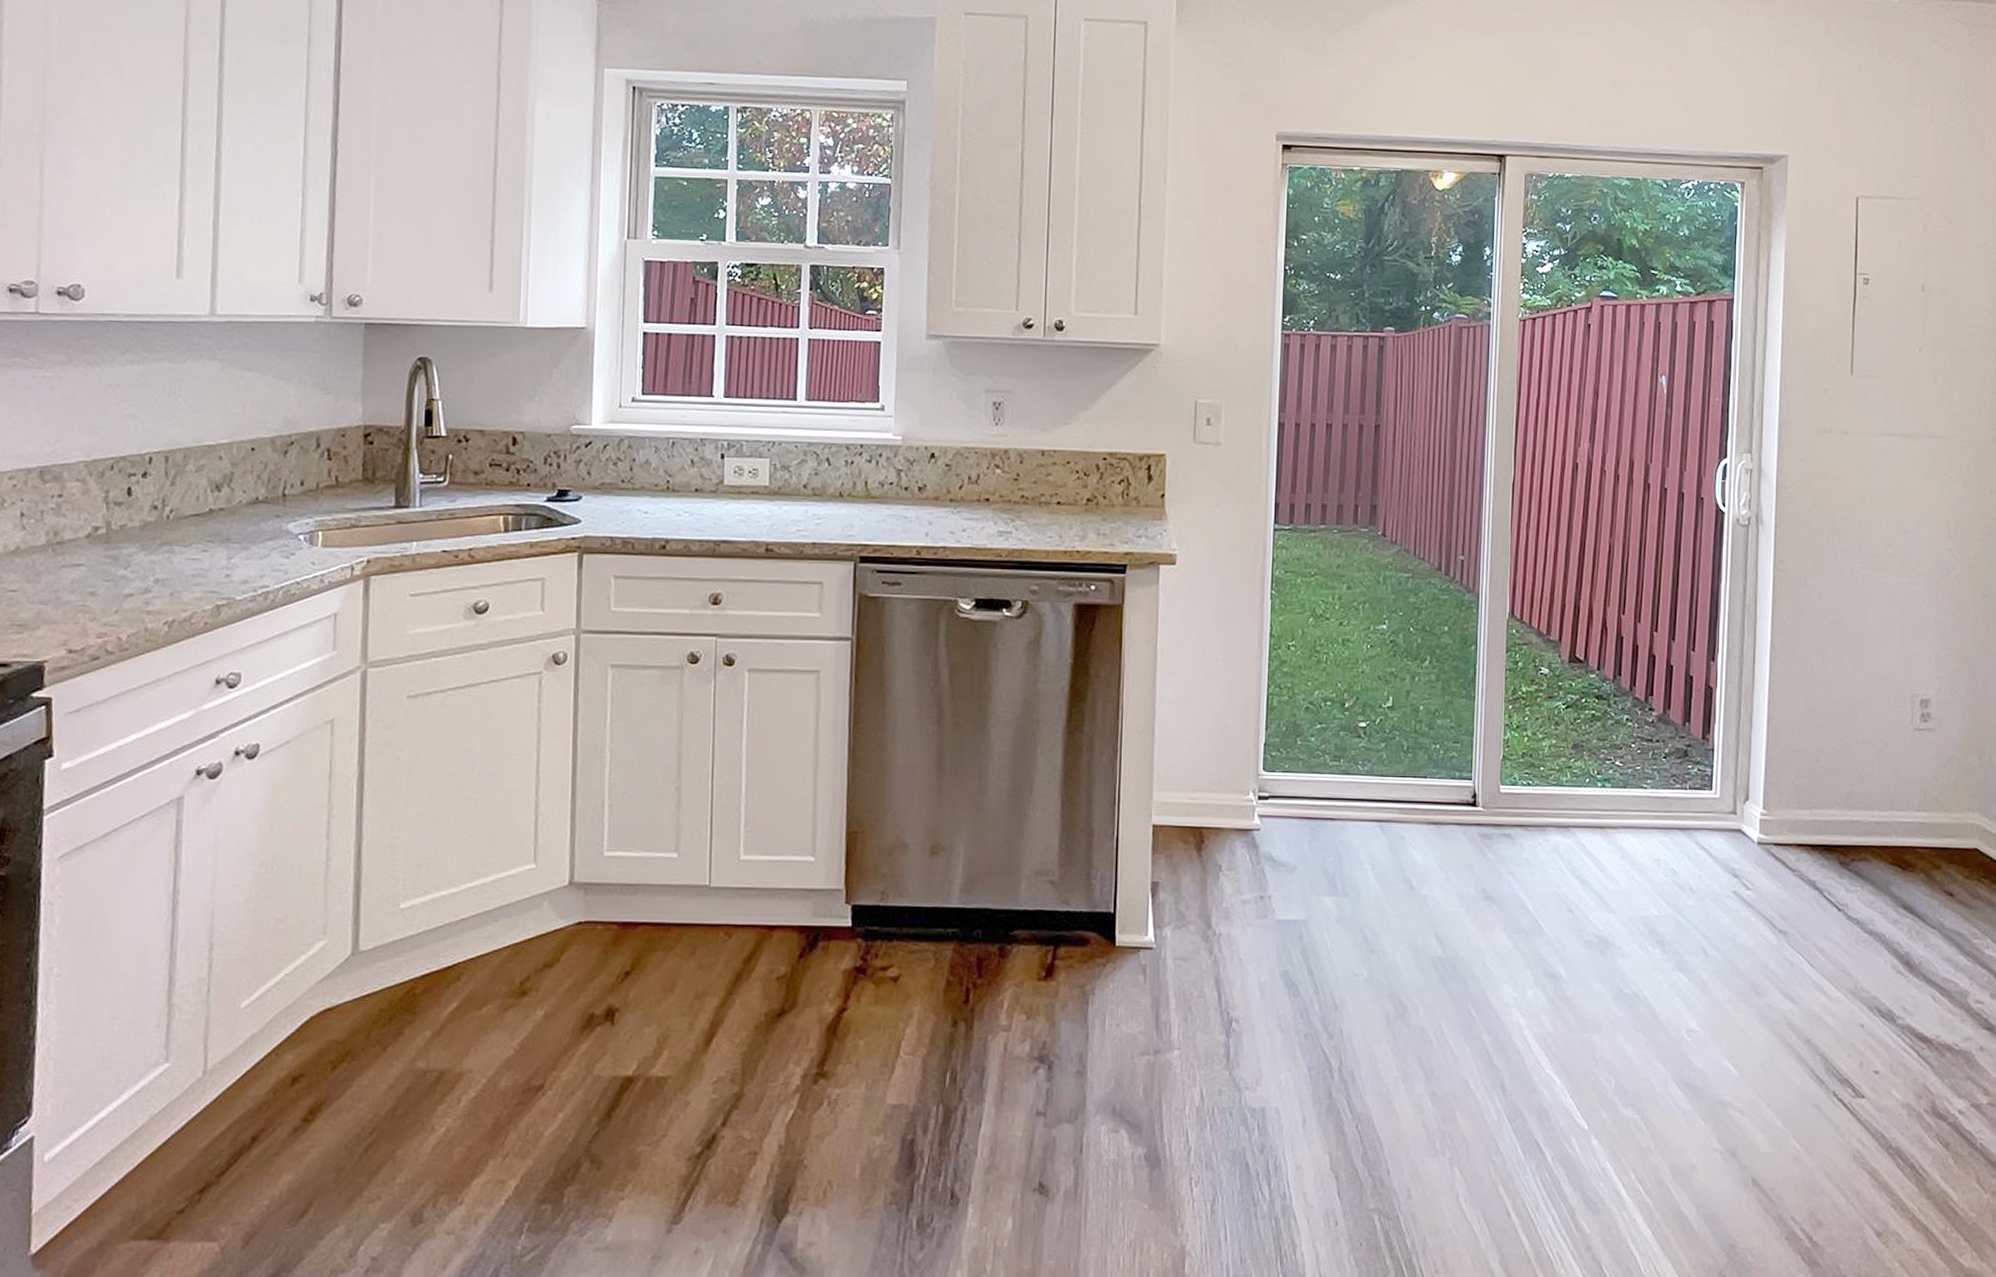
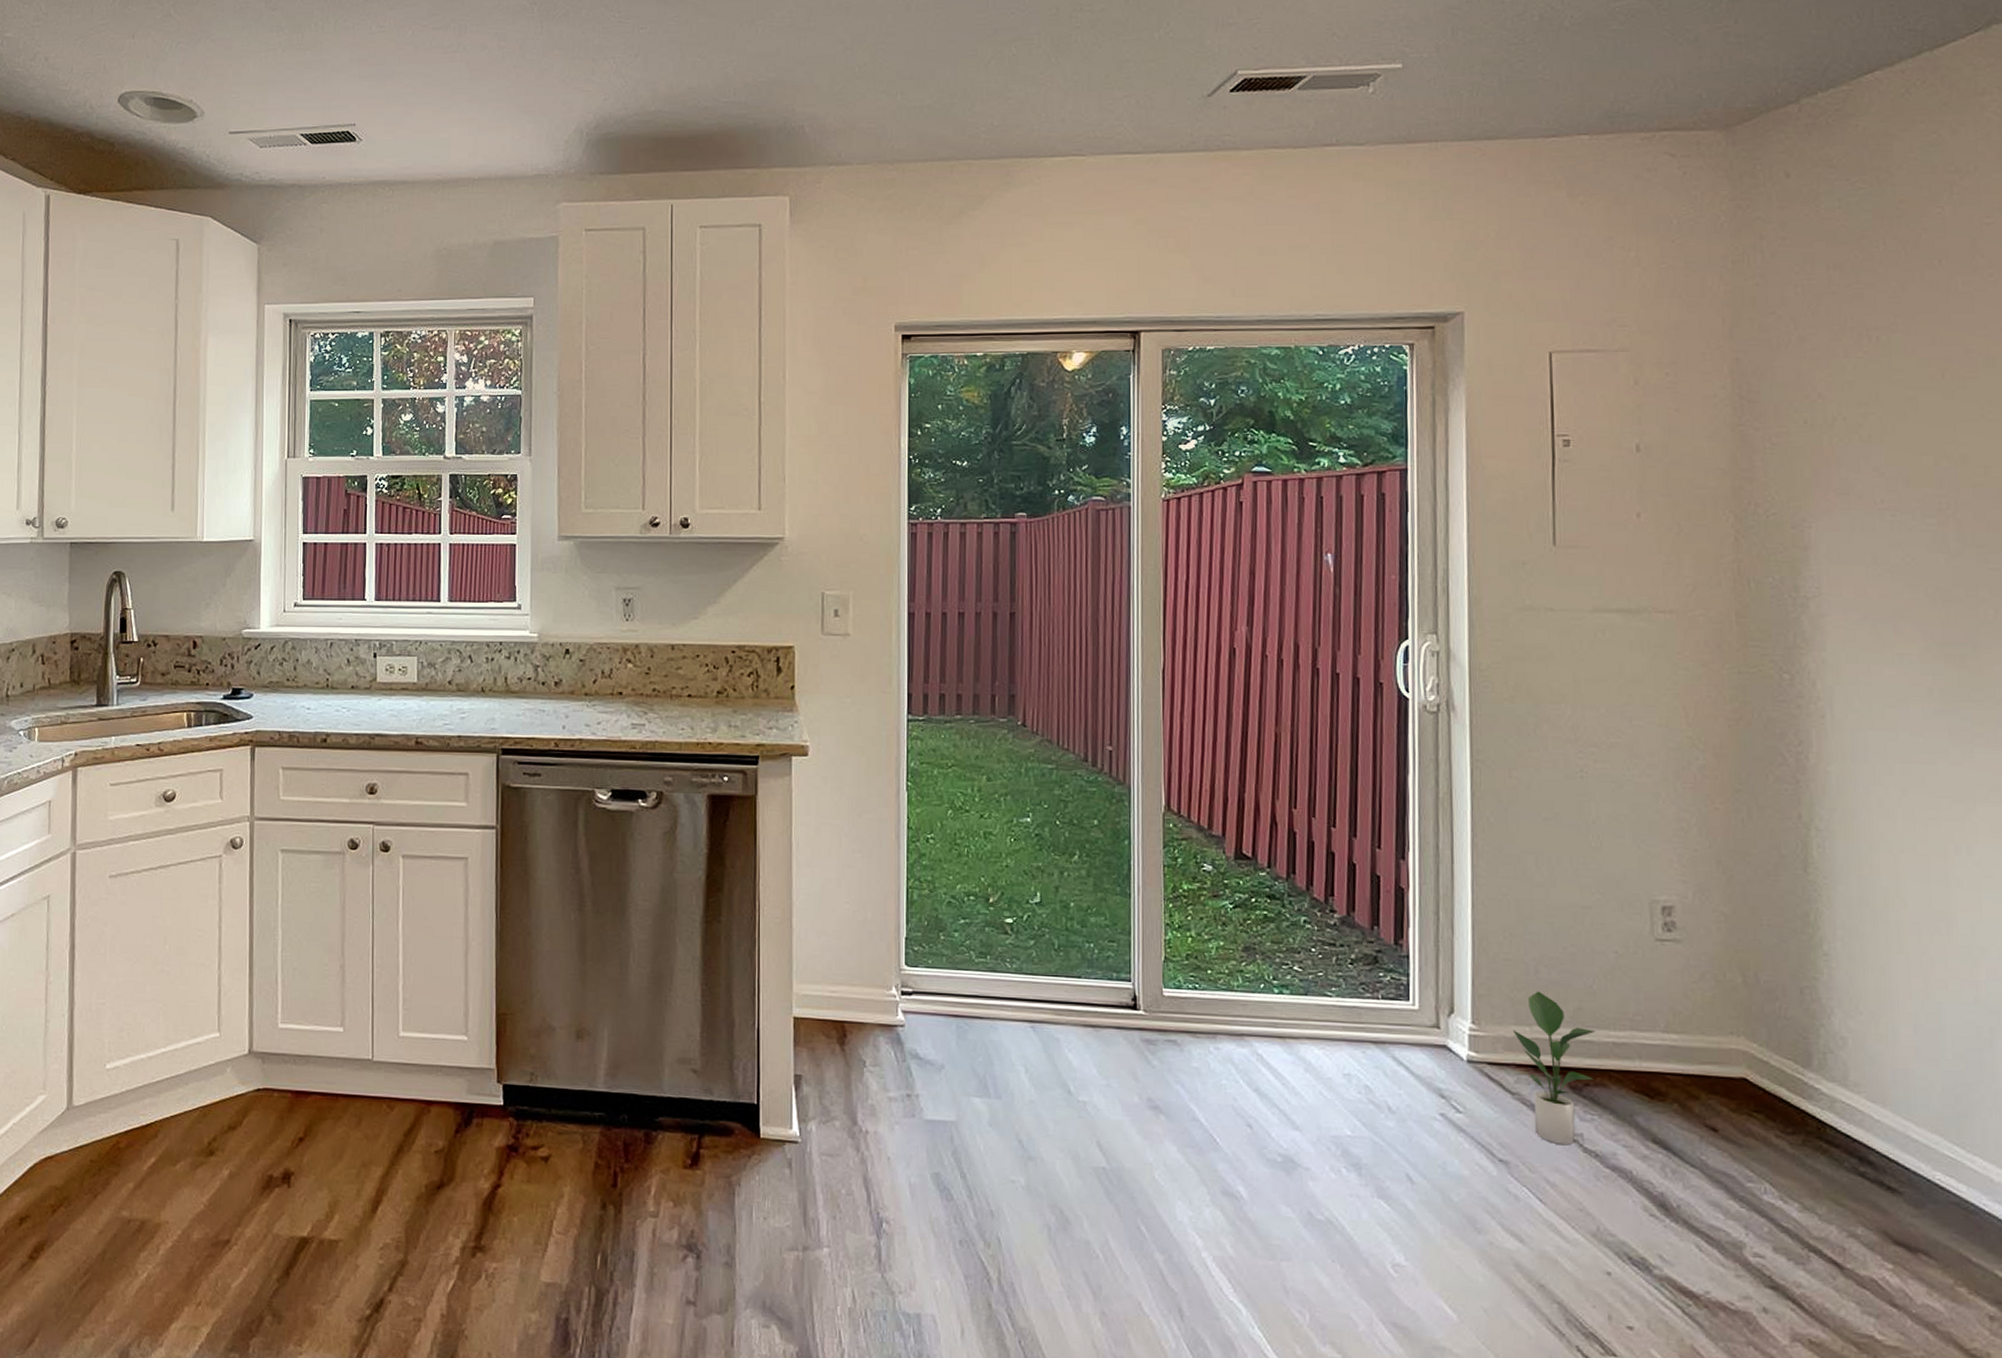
potted plant: none [1797,778,1863,915] -> present [1513,991,1596,1146]

